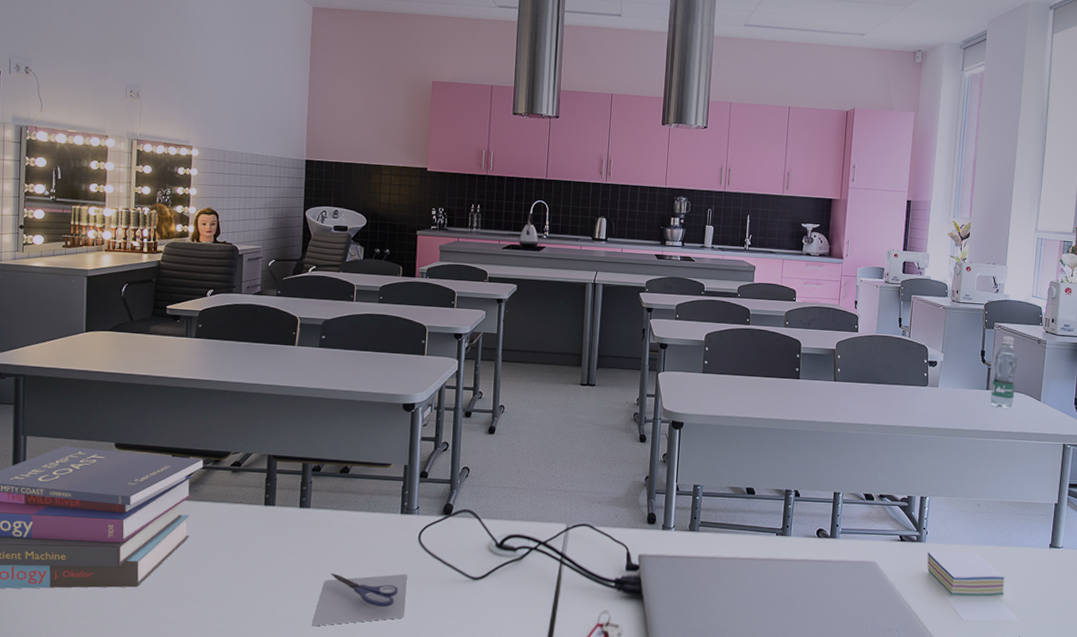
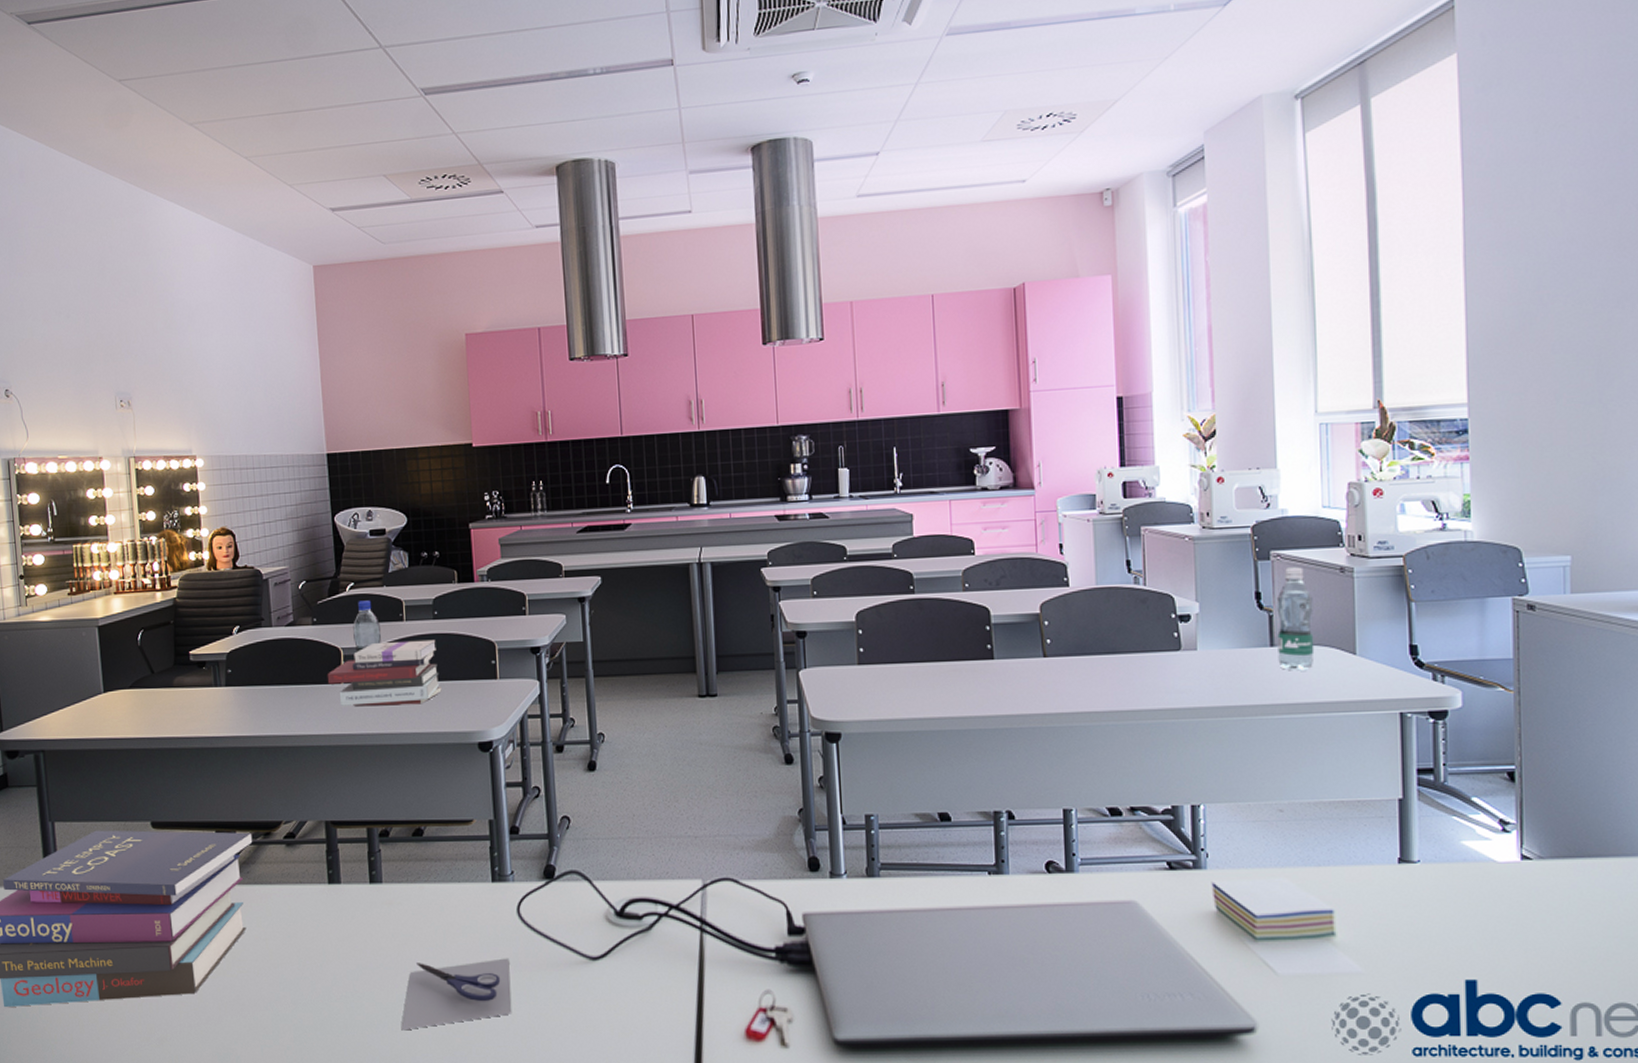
books: none [284,316,379,369] -> present [327,639,442,706]
bottle: none [310,281,335,322] -> present [353,600,382,653]
kettle: present [518,214,540,247] -> none [595,484,623,527]

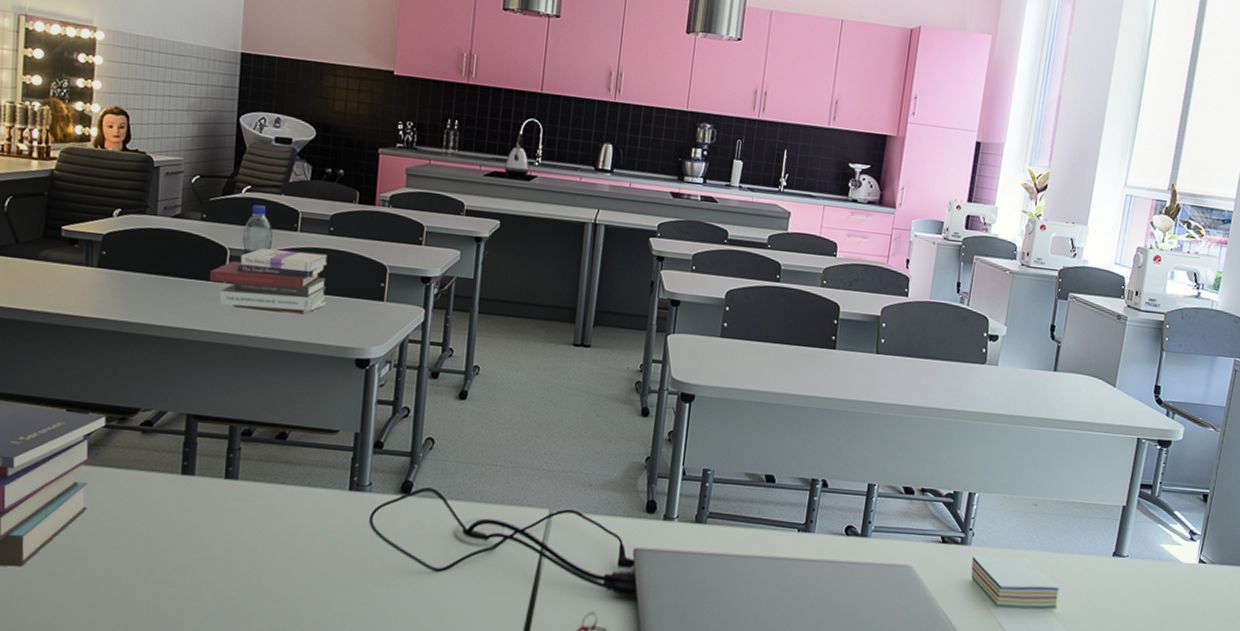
scissors: present [401,958,511,1031] -> none [237,558,355,620]
kettle: none [595,484,623,527] -> present [504,135,530,176]
bottle: present [1276,567,1315,671] -> none [1057,308,1093,395]

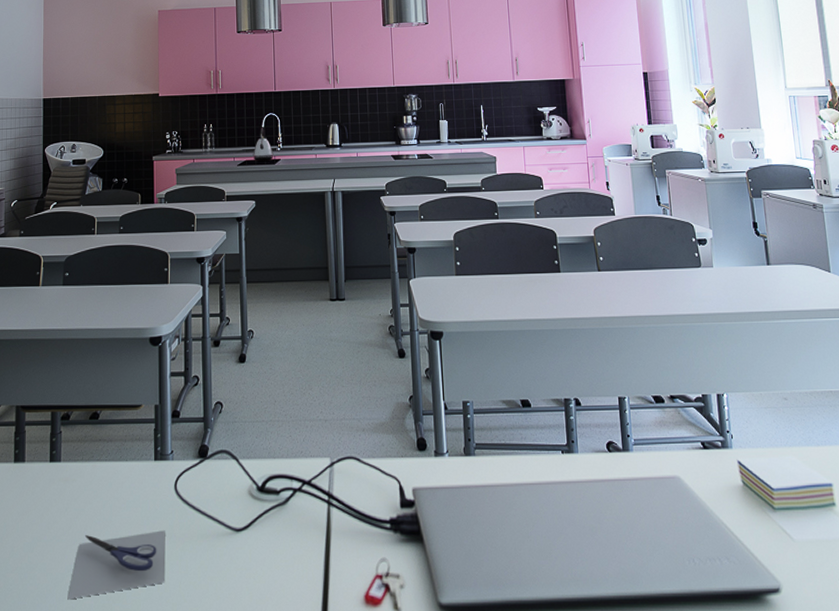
books: present [209,248,328,315] -> none [28,250,122,306]
scissors: none [237,558,355,620] -> present [67,530,166,600]
bottle: present [243,204,274,255] -> none [53,217,76,260]

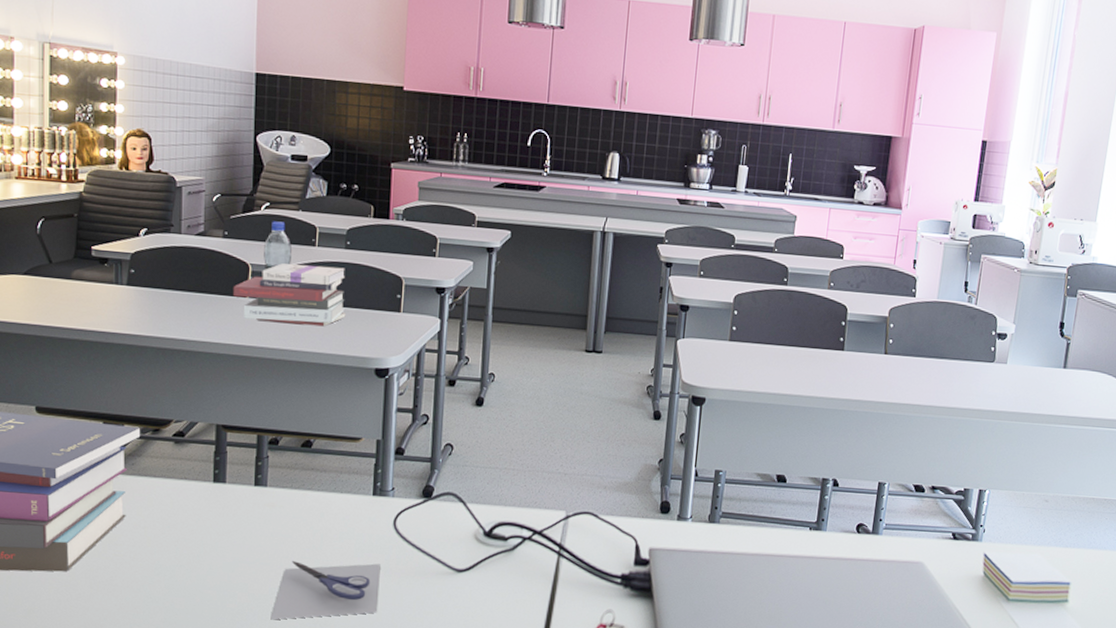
books: none [28,250,122,306] -> present [232,263,346,327]
bottle: none [53,217,76,260] -> present [264,221,293,270]
kettle: present [253,128,274,161] -> none [513,146,539,187]

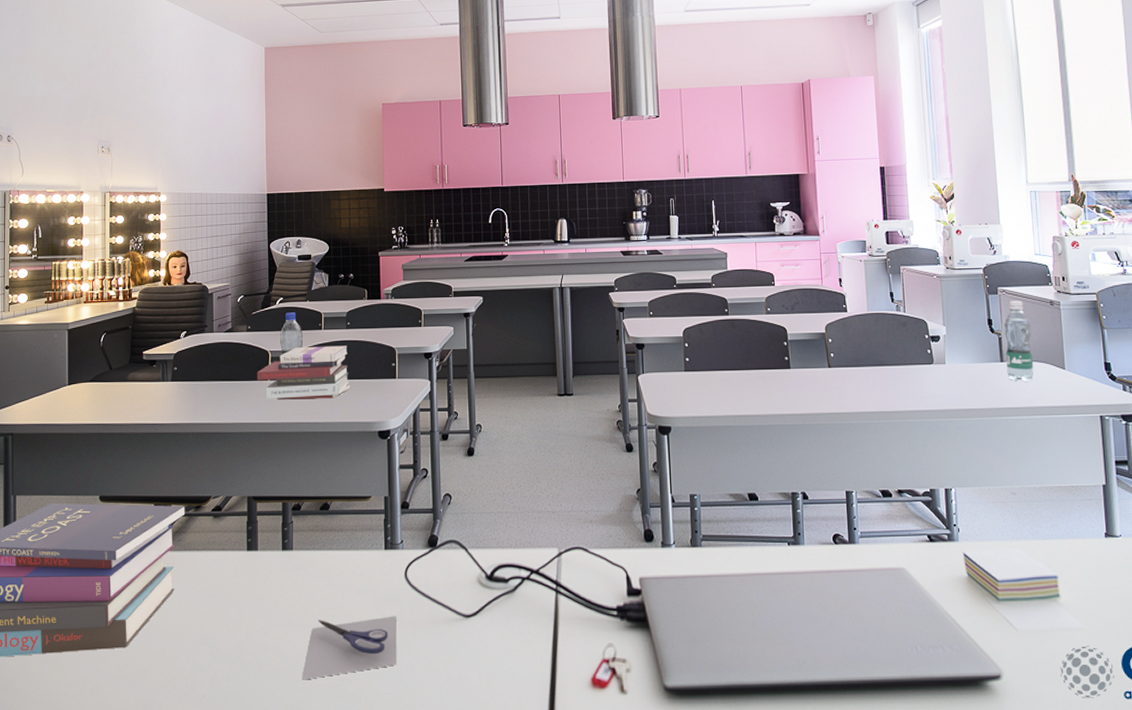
bottle: none [1067,305,1103,391] -> present [1003,300,1034,382]

